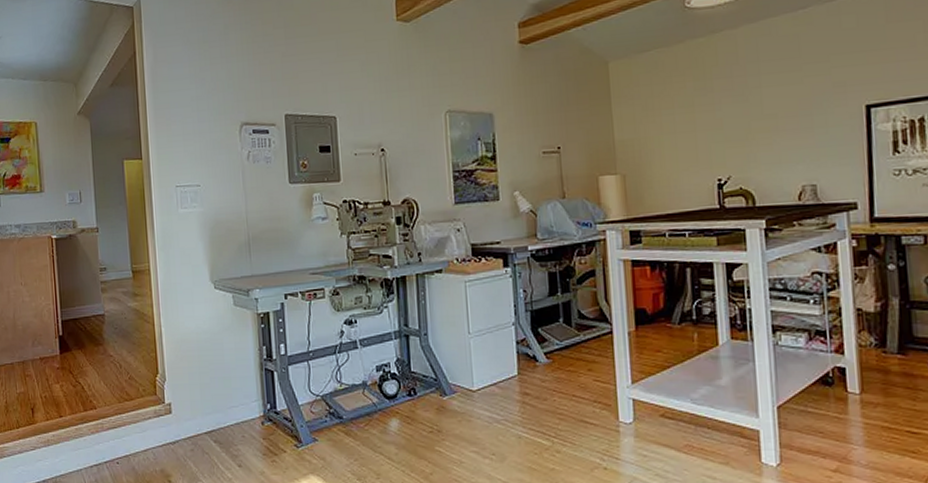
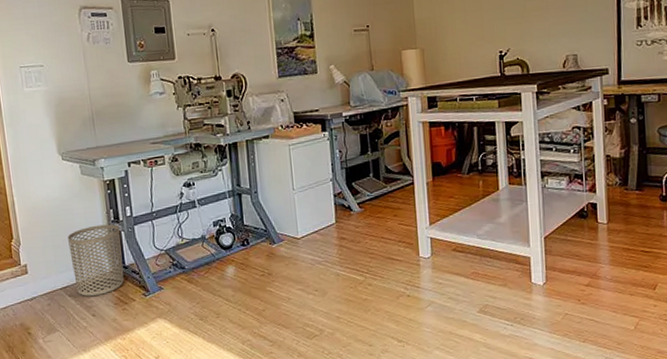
waste bin: none [216,362,275,443] -> present [68,224,124,296]

